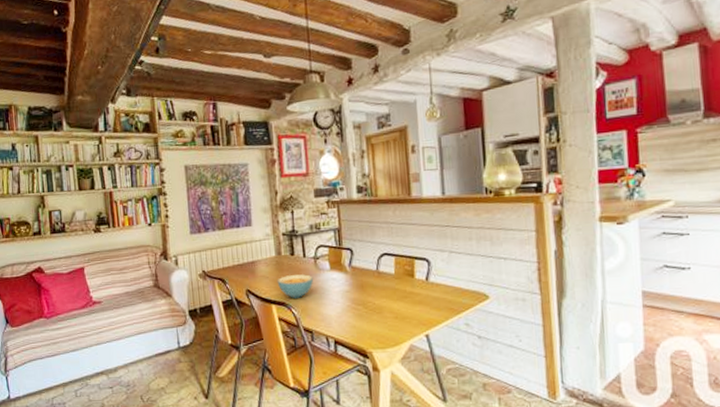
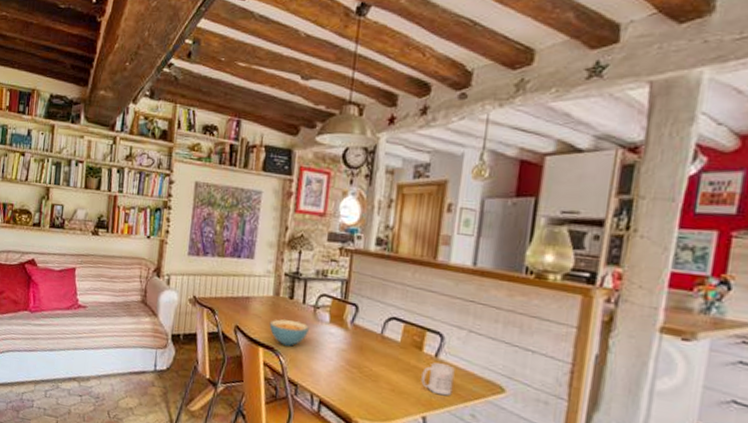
mug: none [418,285,446,313] -> present [421,362,455,396]

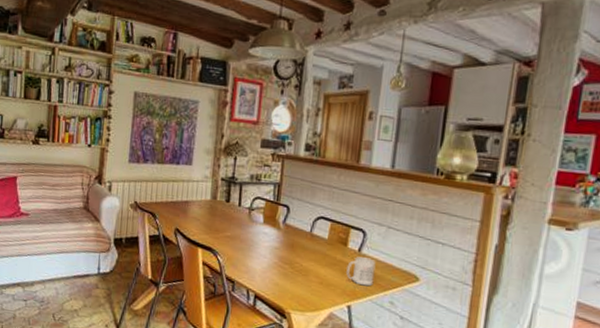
cereal bowl: present [269,319,310,347] -> none [207,221,245,246]

